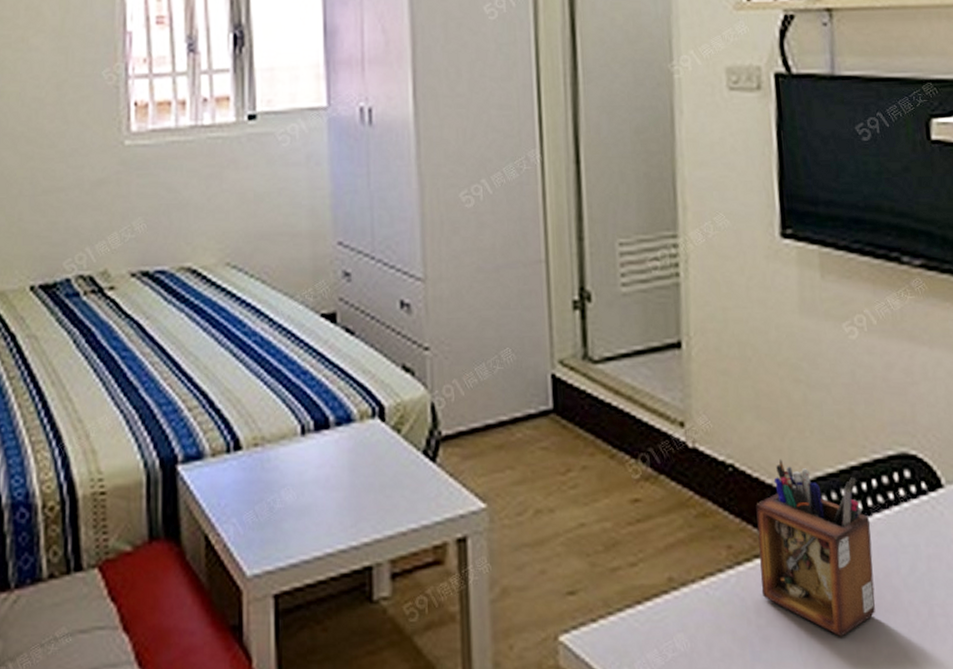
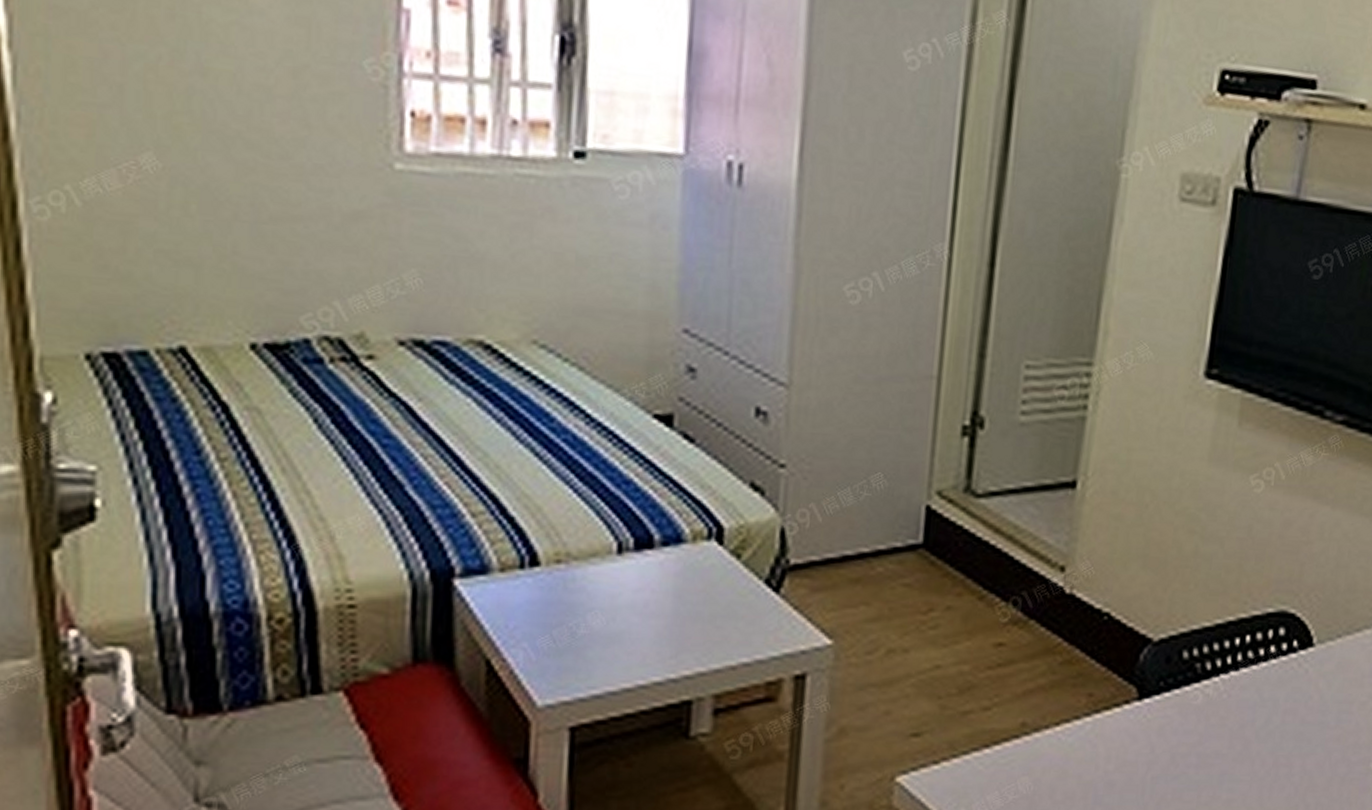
desk organizer: present [756,459,876,637] -> none [1114,610,1236,783]

